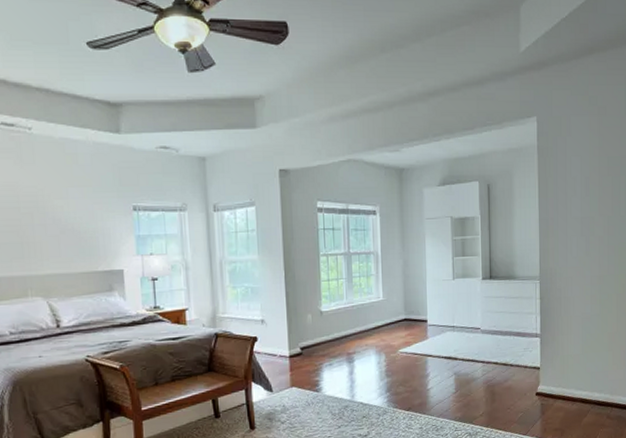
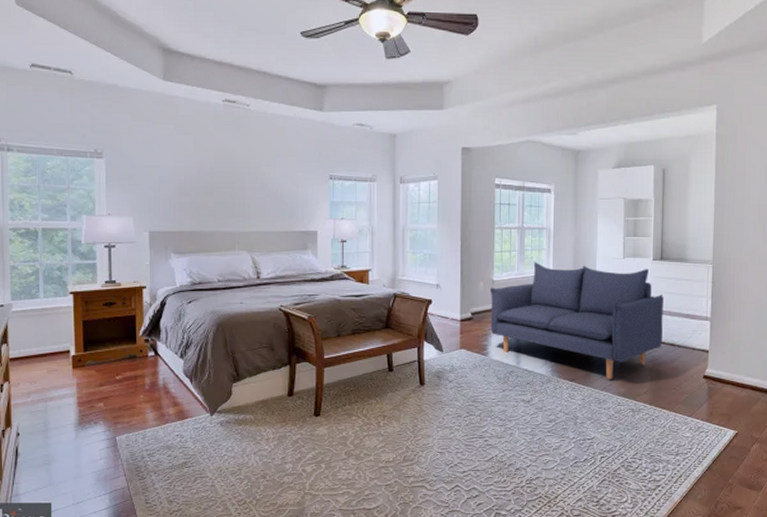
sofa: none [318,289,495,405] -> present [490,262,664,380]

